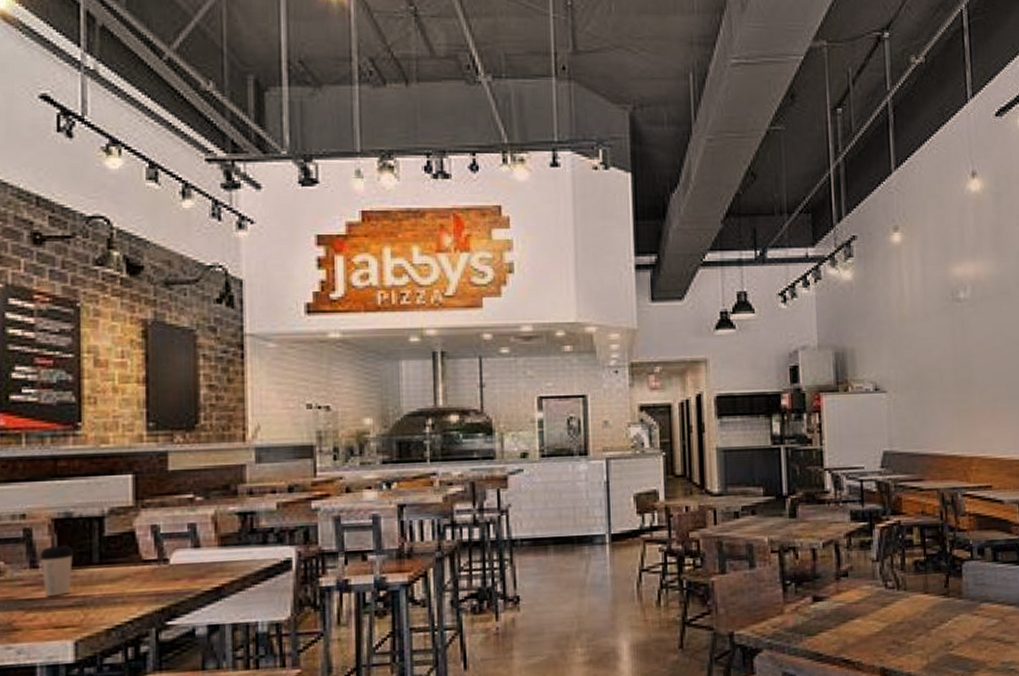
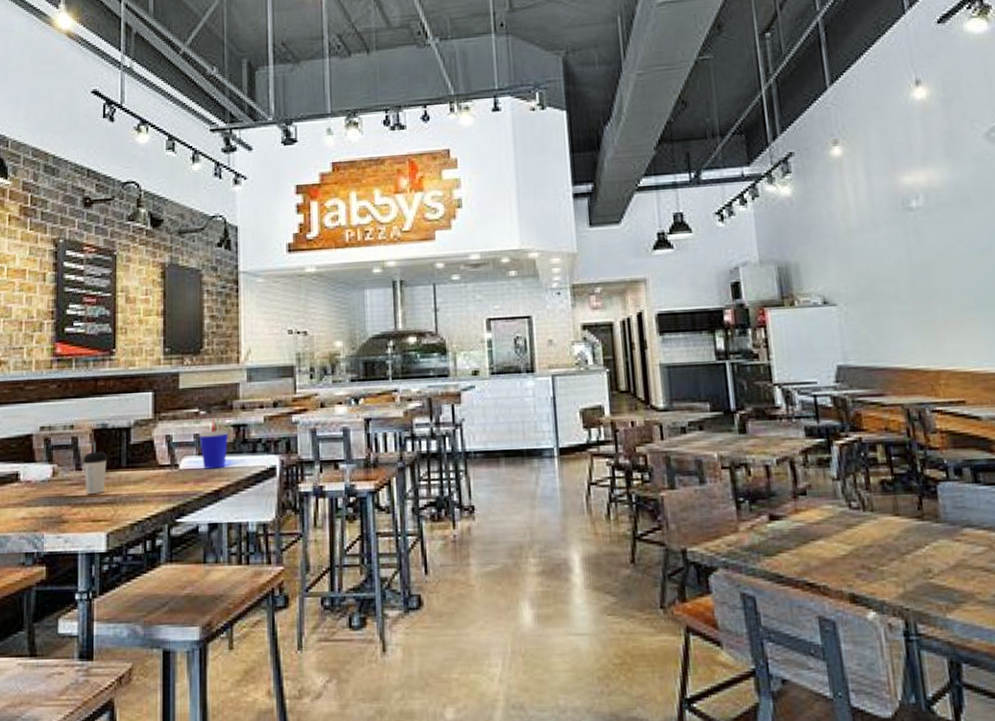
beverage cup: none [194,507,233,564] -> present [198,420,229,469]

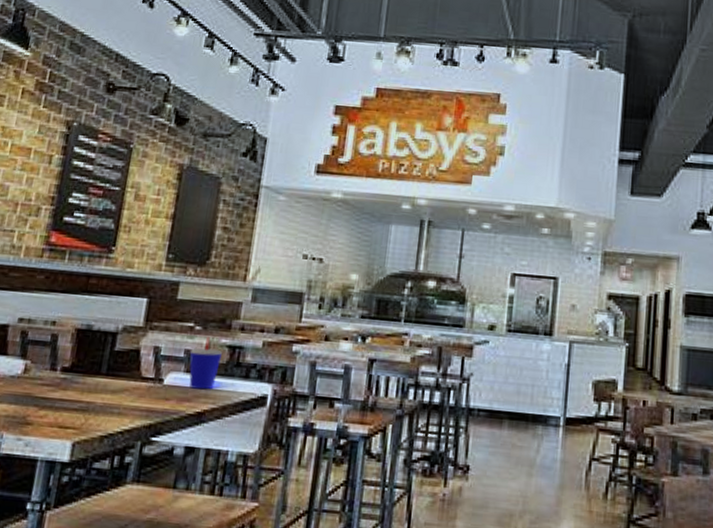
beverage cup: present [83,442,107,495] -> none [57,342,87,399]

